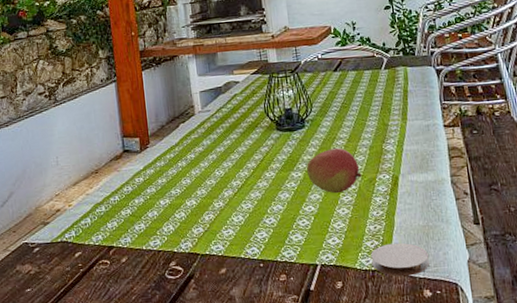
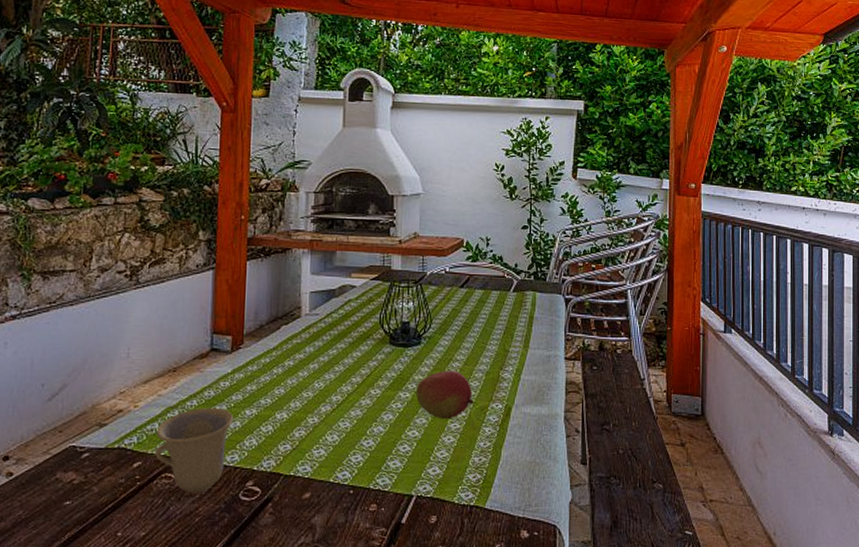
cup: none [89,200,152,276] -> present [155,408,234,493]
coaster: present [371,242,431,277] -> none [471,478,532,515]

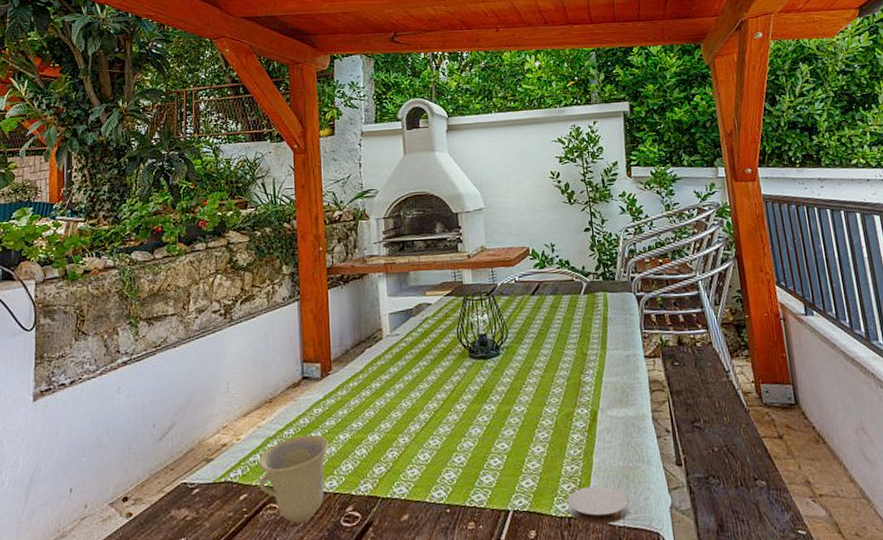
fruit: present [416,371,474,420] -> none [500,379,559,430]
coaster: none [471,478,532,515] -> present [567,485,631,525]

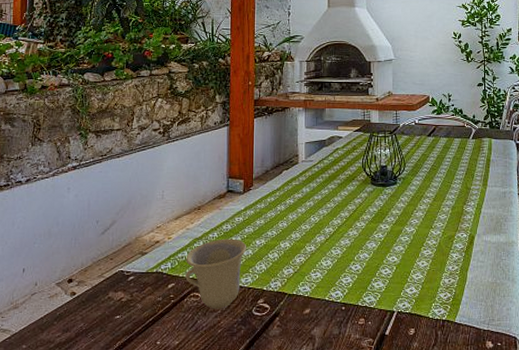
coaster: present [567,485,631,525] -> none [443,296,495,328]

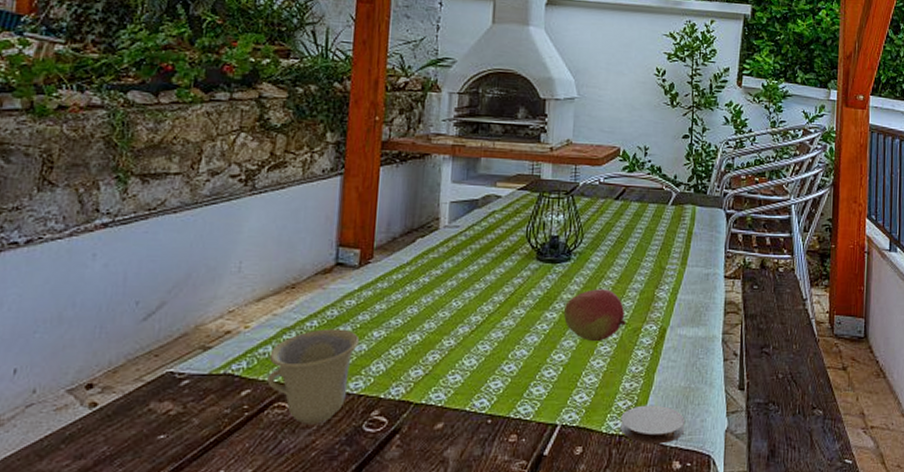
fruit: none [395,206,443,247] -> present [564,289,626,342]
coaster: none [443,296,495,328] -> present [620,405,686,445]

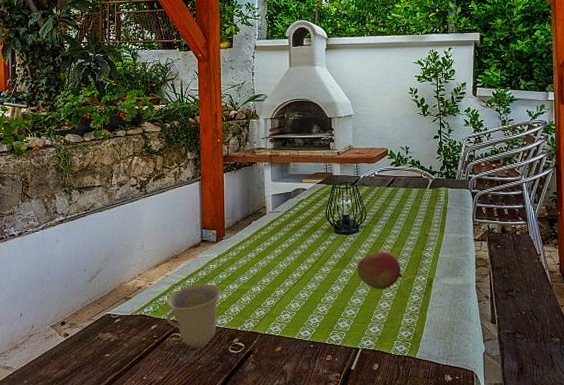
coaster: present [620,405,686,445] -> none [404,334,453,363]

